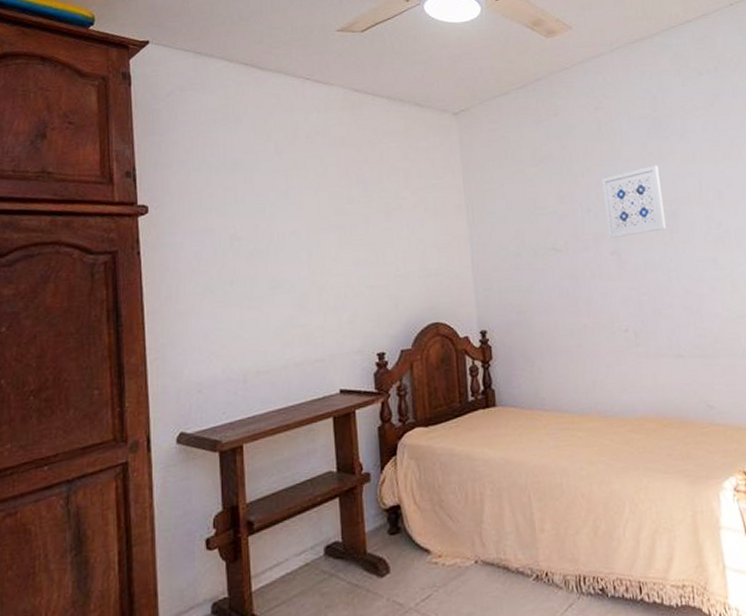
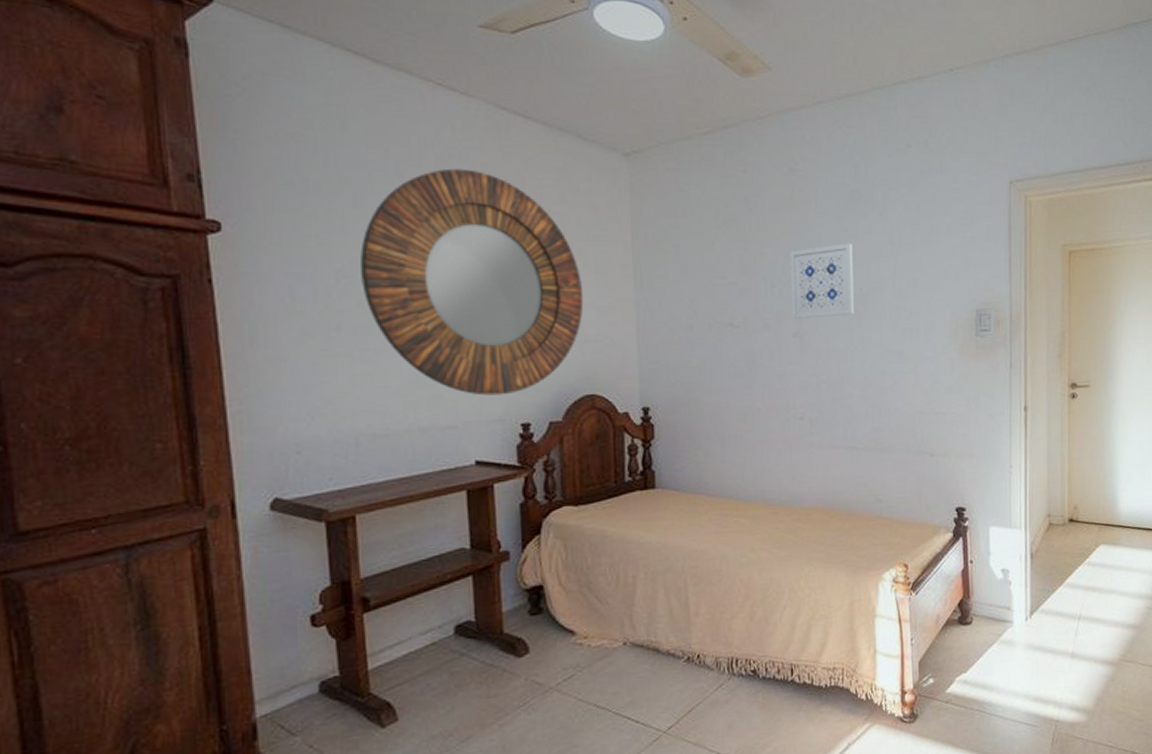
home mirror: none [249,142,426,331] -> present [360,168,584,396]

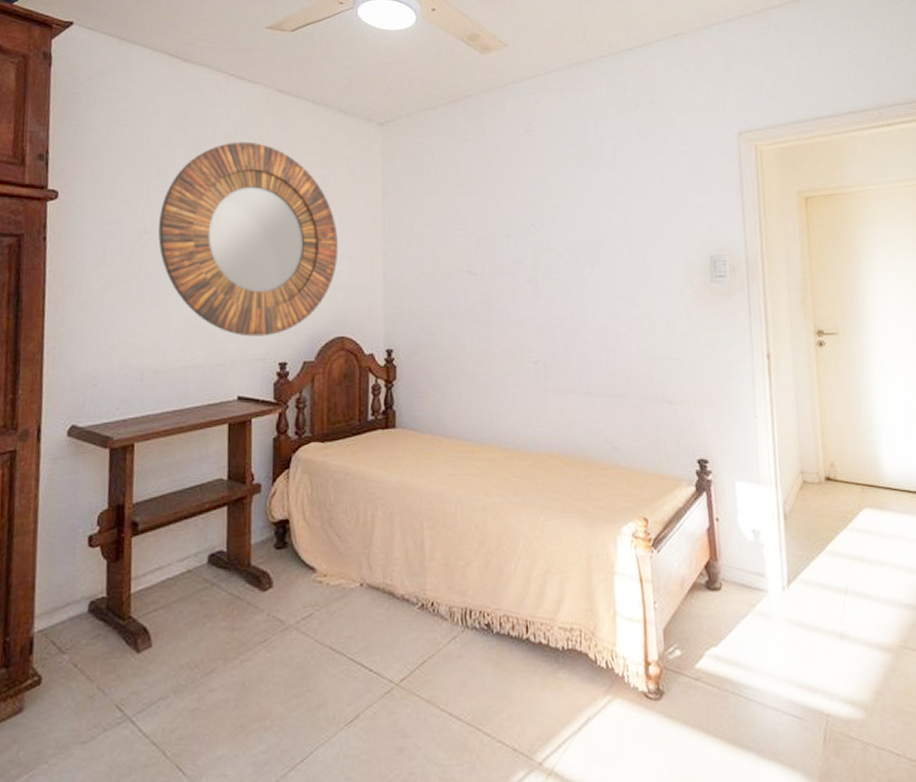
wall art: present [790,243,855,318] -> none [525,194,588,266]

